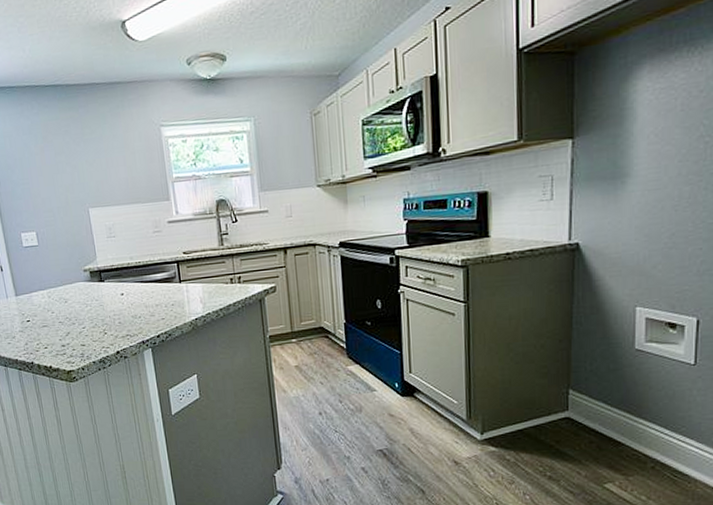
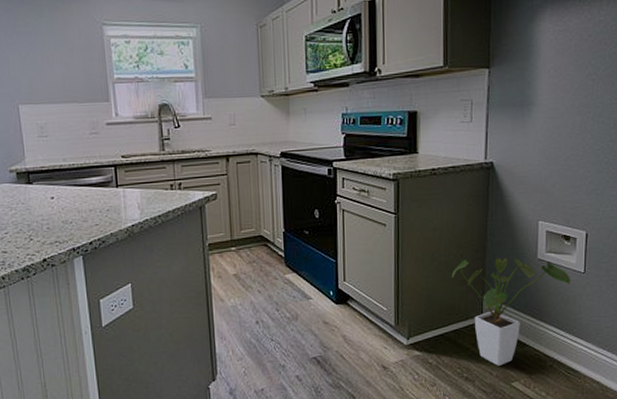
house plant: none [530,348,677,465] -> present [451,258,570,366]

